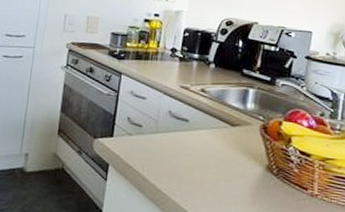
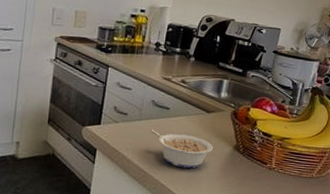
legume: none [168,143,240,191] -> present [150,129,213,169]

